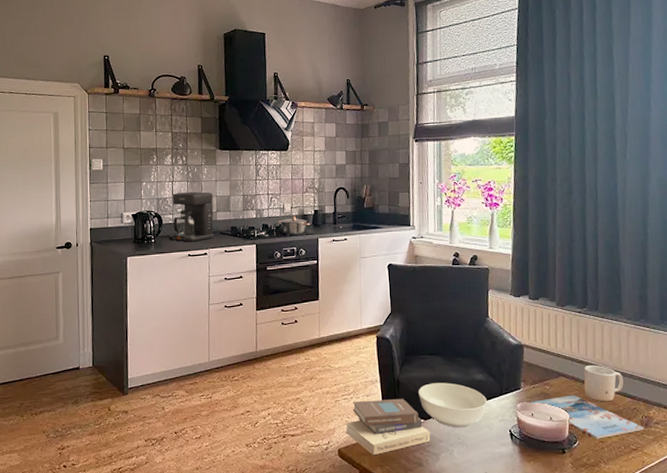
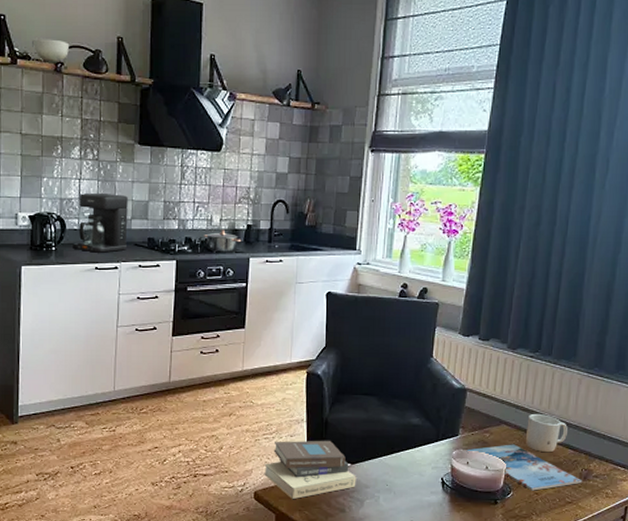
bowl: none [131,71,160,91] -> present [33,39,70,64]
bowl: present [418,382,487,428] -> none [347,425,421,474]

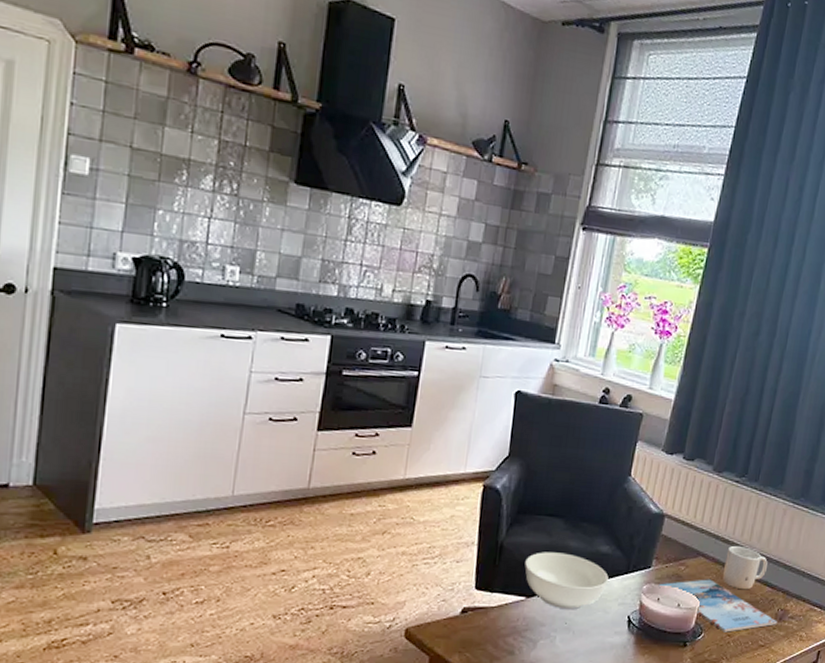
bowl: present [33,39,70,64] -> none [160,25,212,63]
coffee maker: present [73,192,128,253] -> none [192,236,274,317]
cooking pot: present [203,229,242,253] -> none [368,302,418,334]
books: present [264,440,357,499] -> none [420,567,531,638]
bowl: none [347,425,421,474] -> present [524,552,609,610]

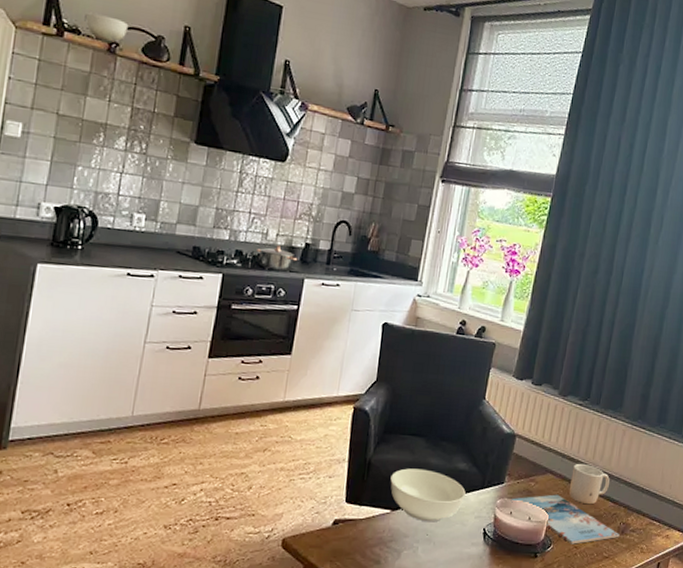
bowl: none [160,25,212,63] -> present [85,13,129,44]
cooking pot: none [368,302,418,334] -> present [255,245,298,272]

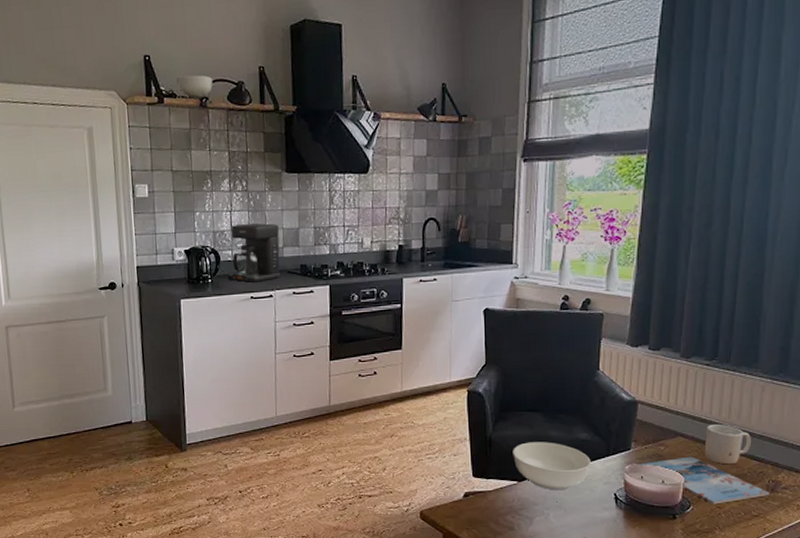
coffee maker: none [103,189,175,258] -> present [228,222,280,283]
cooking pot: present [255,245,298,272] -> none [354,251,394,276]

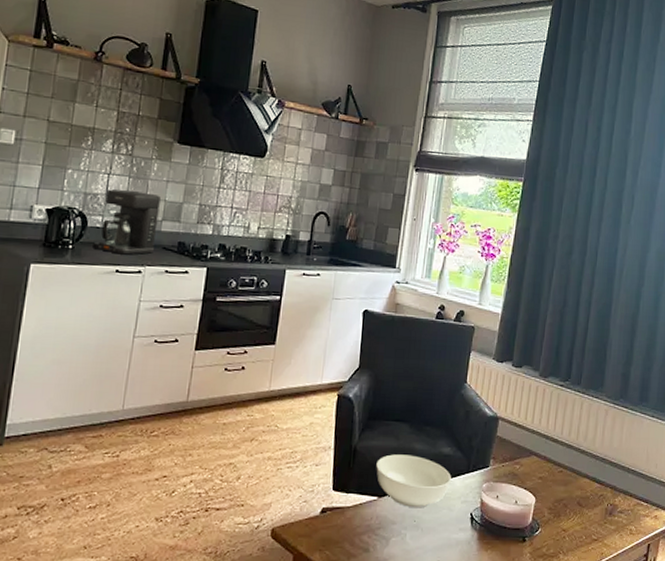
bowl: present [178,75,213,99] -> none [73,25,114,53]
magazine: present [640,456,770,505] -> none [496,477,608,527]
mug: present [705,423,751,465] -> none [555,444,595,487]

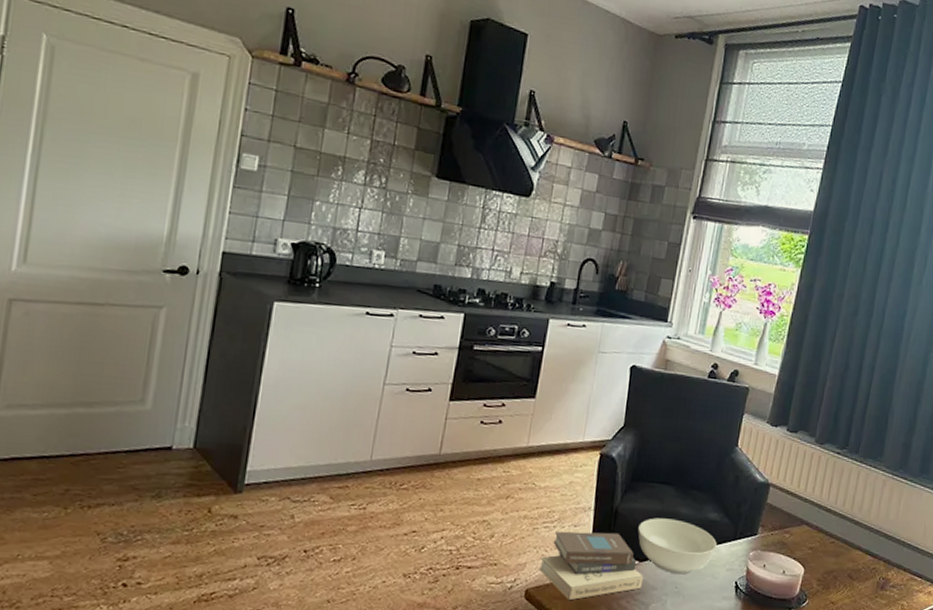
coffee maker: present [93,189,161,255] -> none [341,224,416,297]
books: none [284,470,383,537] -> present [539,531,644,600]

